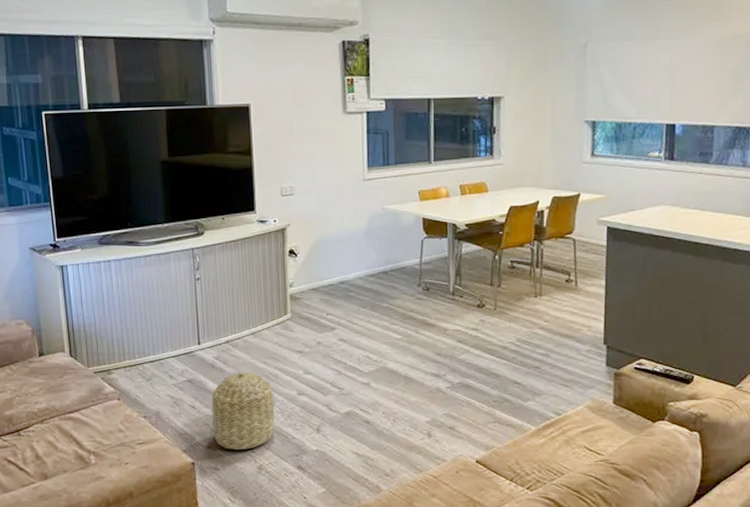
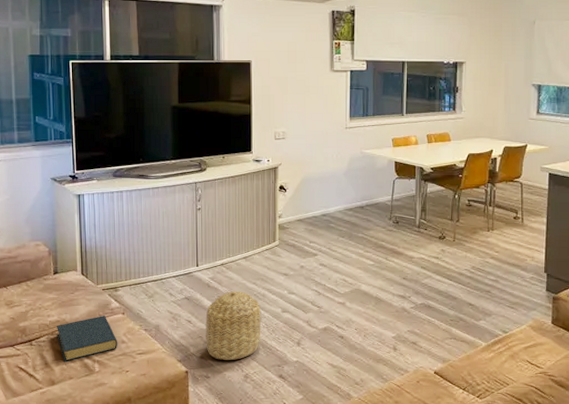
hardback book: none [46,402,114,453] -> present [57,316,117,361]

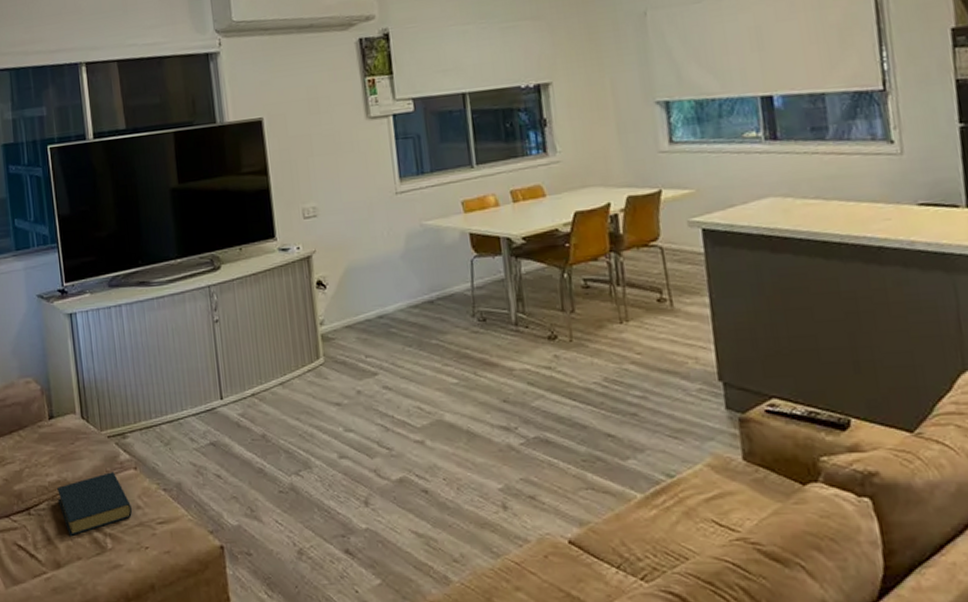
basket: present [205,291,261,360] -> none [239,431,314,529]

